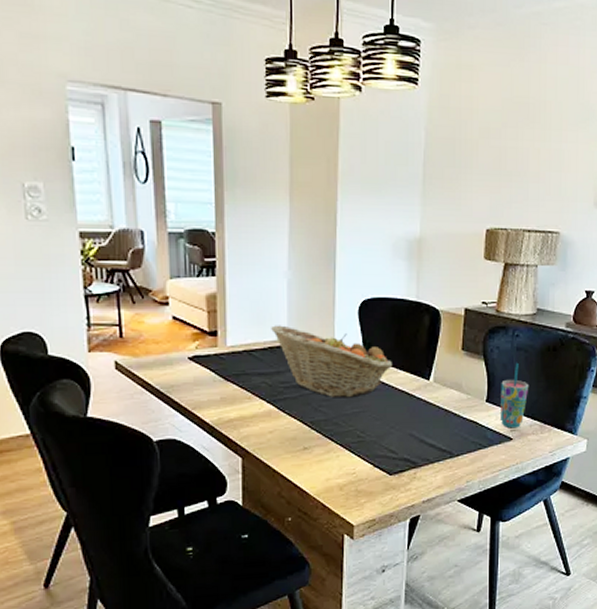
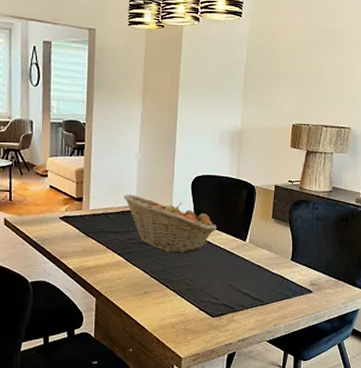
cup: present [499,363,529,429] -> none [302,230,326,283]

